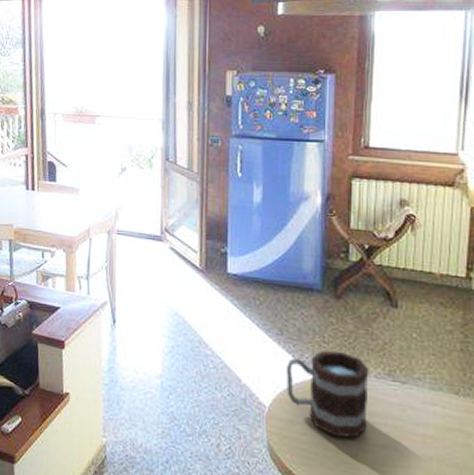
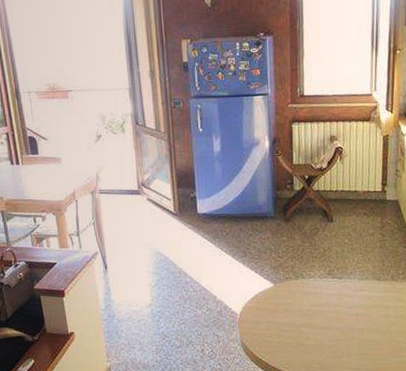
mug: present [285,350,369,438] -> none [250,262,316,328]

